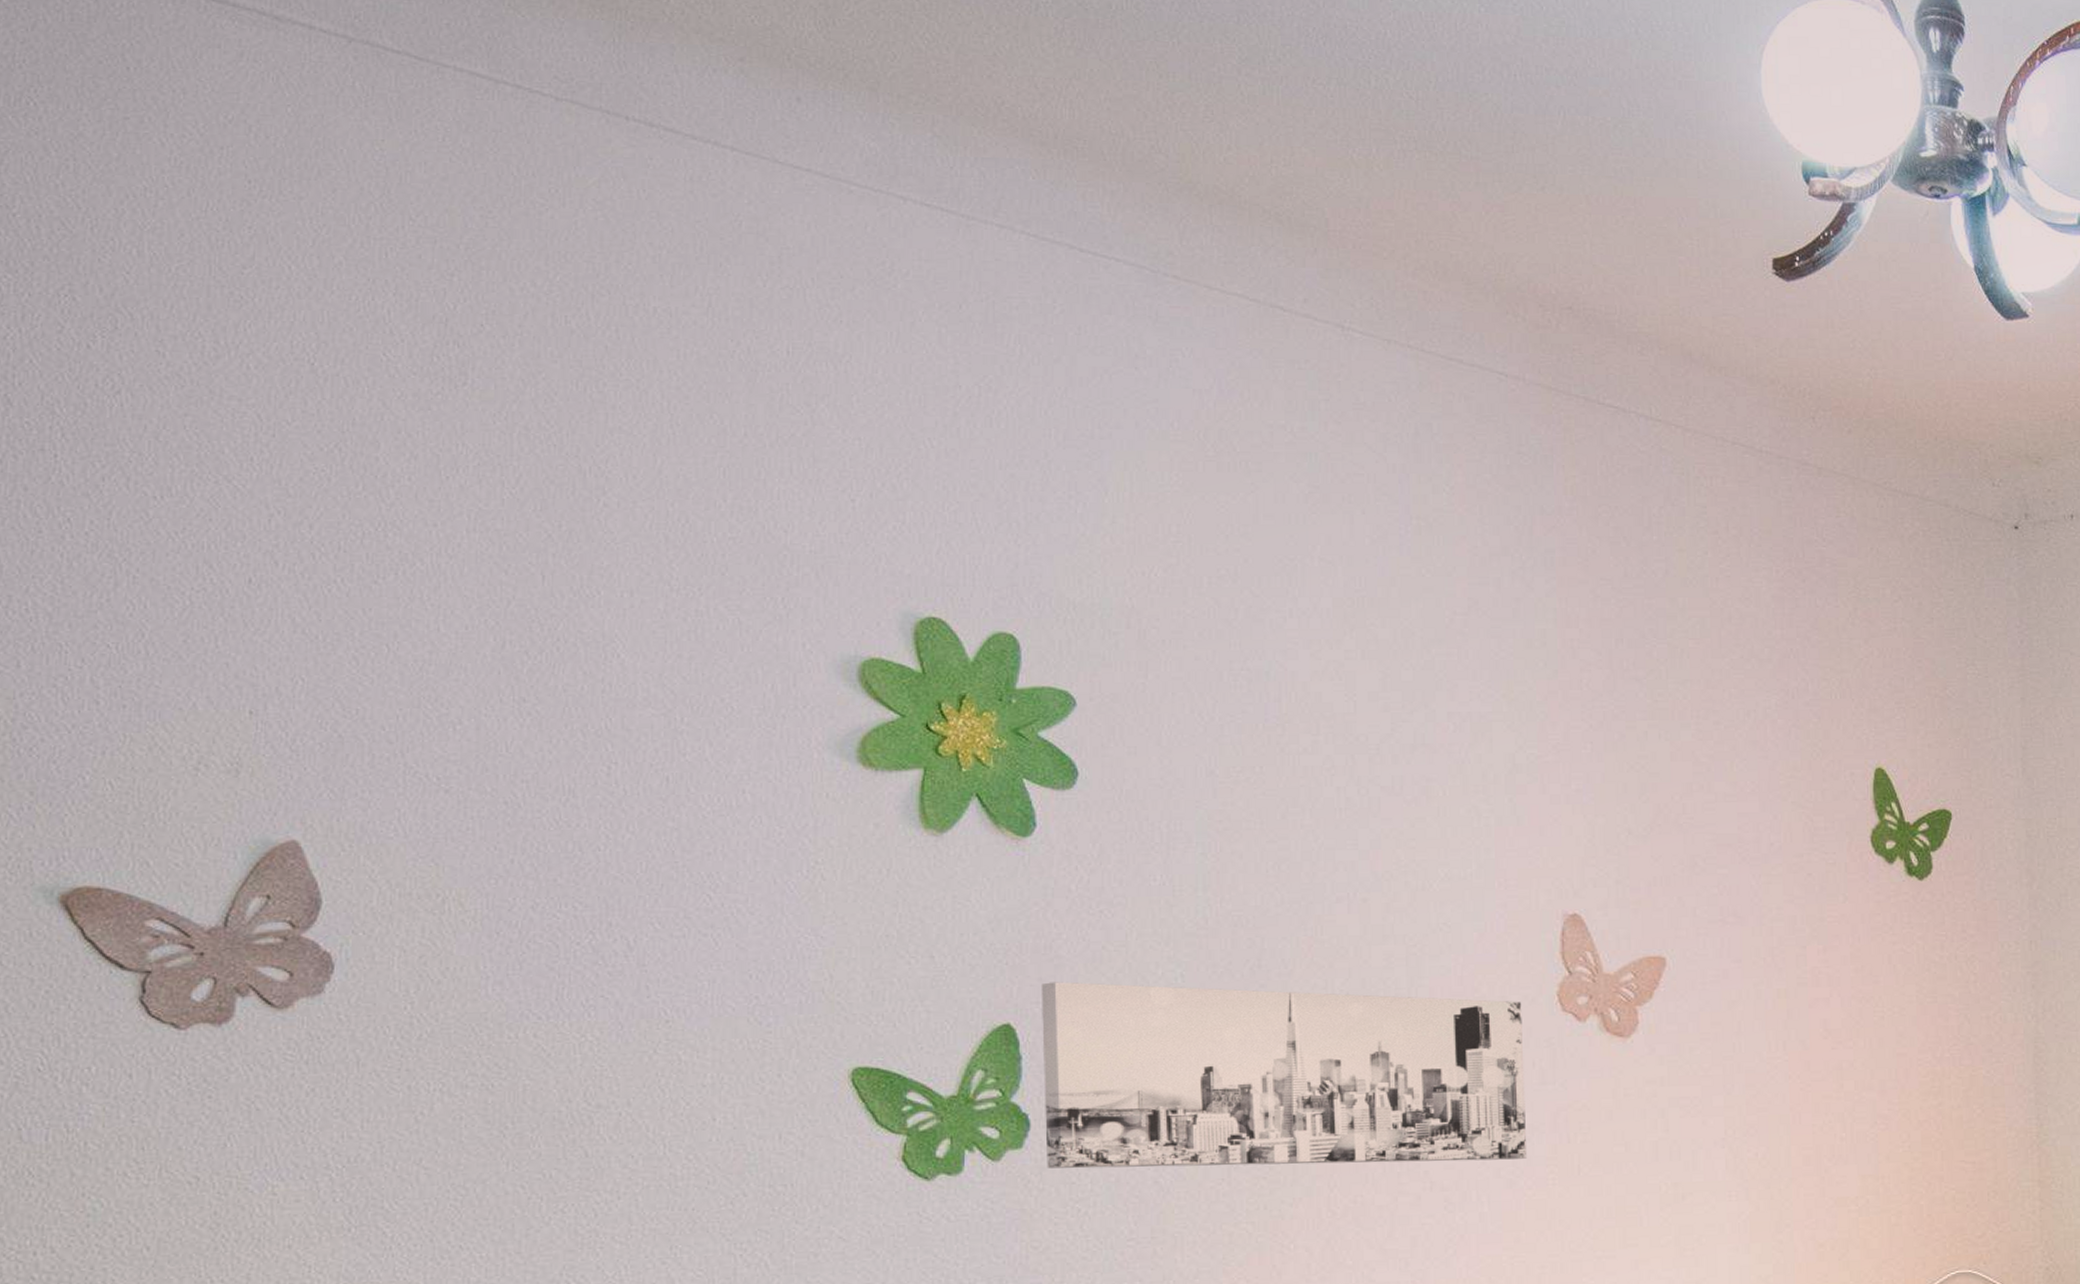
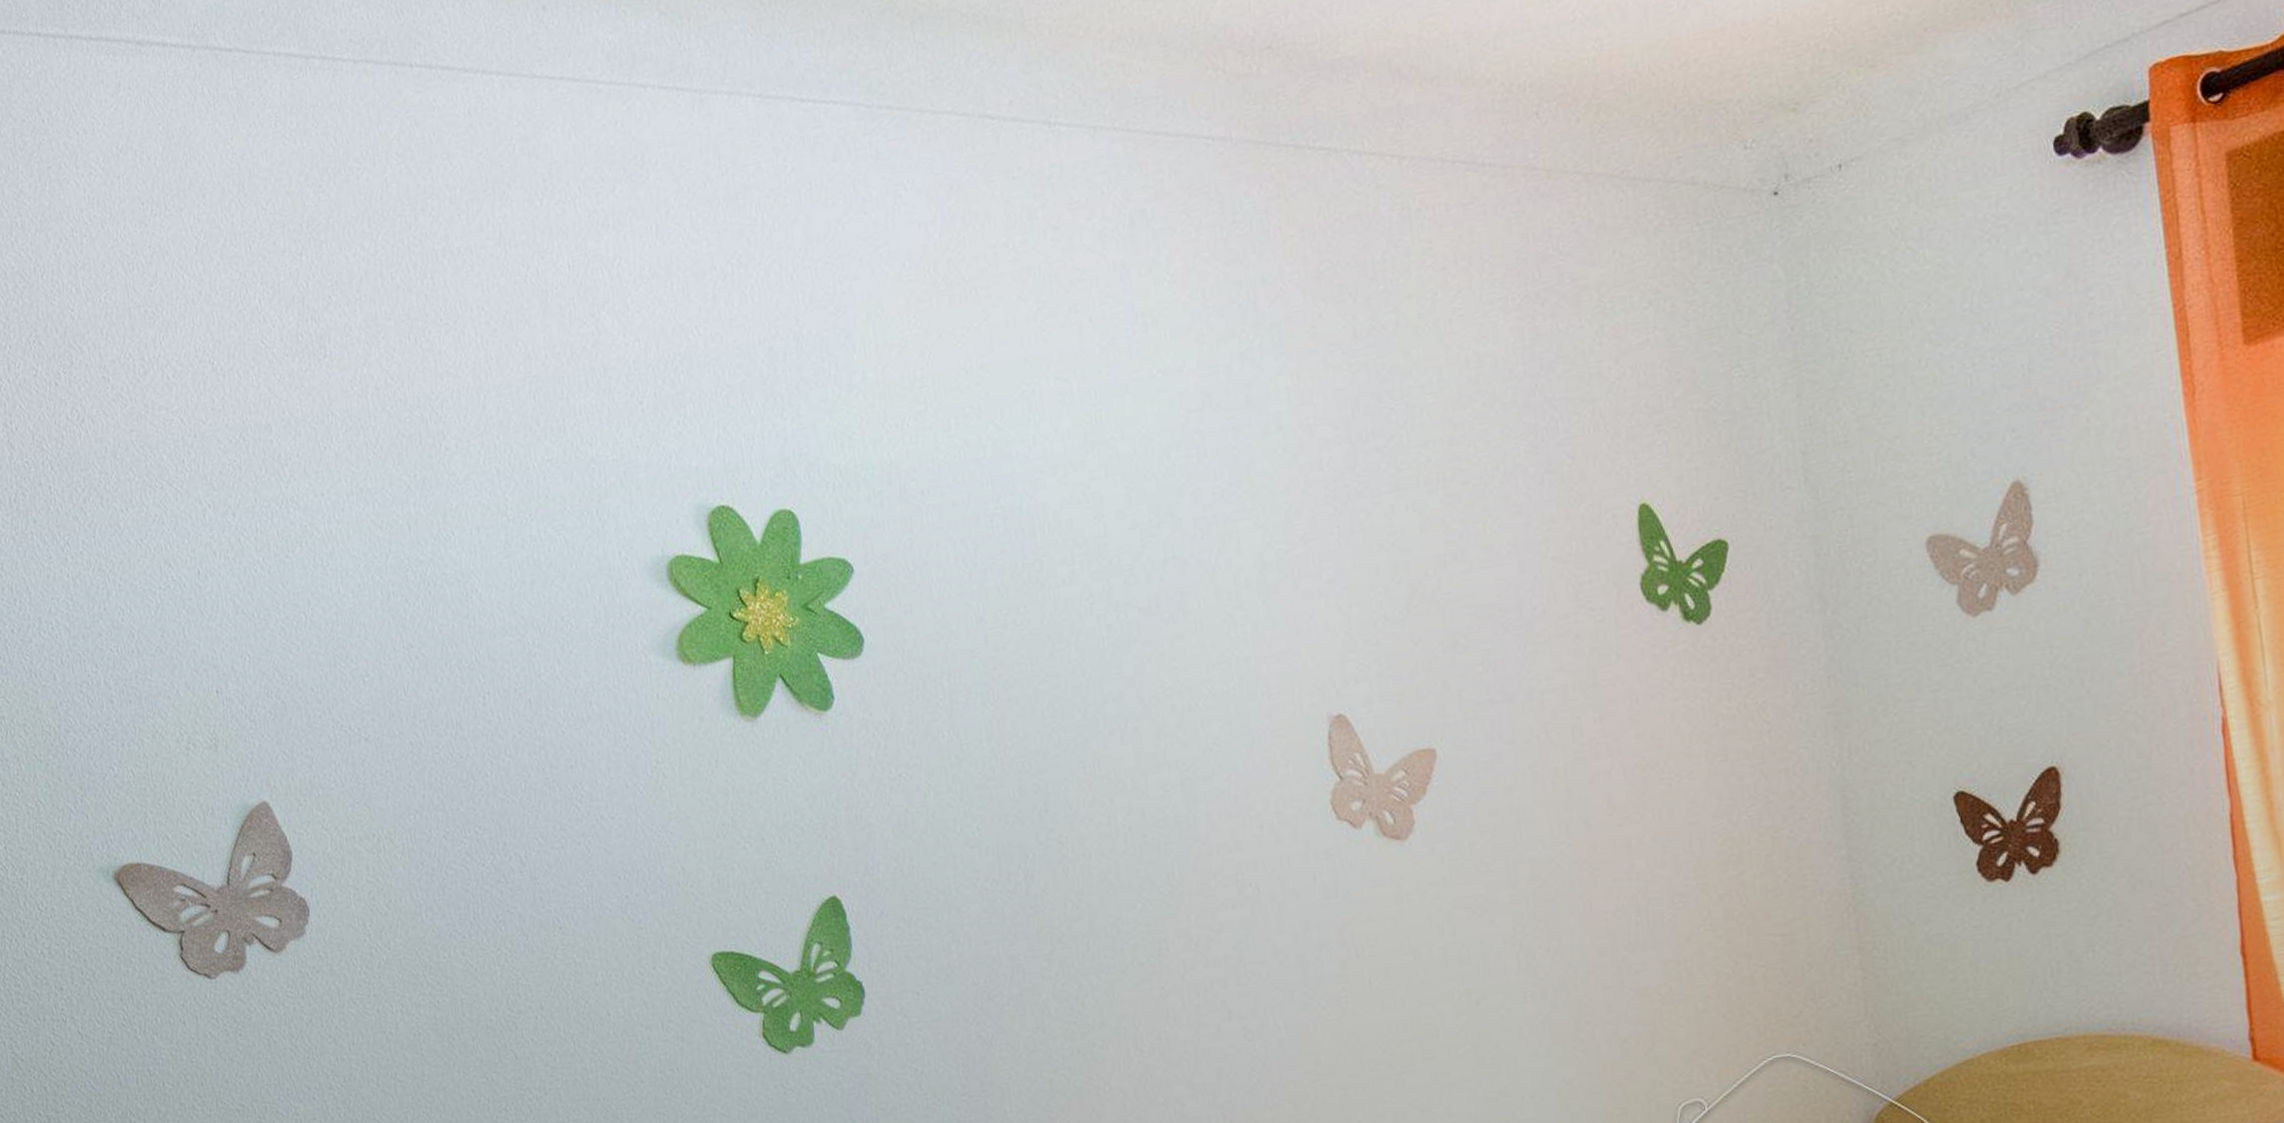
wall art: present [1040,981,1528,1169] -> none [857,815,1318,1033]

